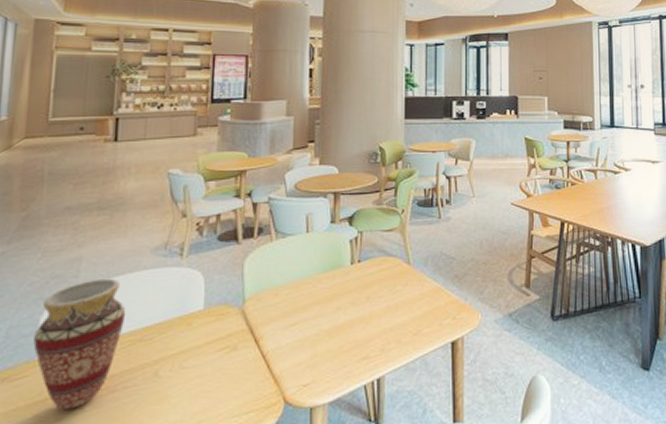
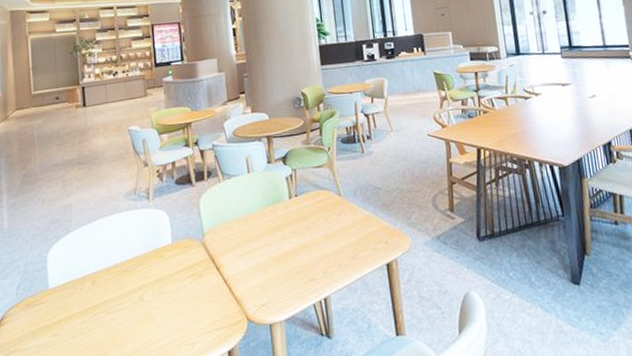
vase: present [33,278,126,410] -> none [45,220,112,329]

